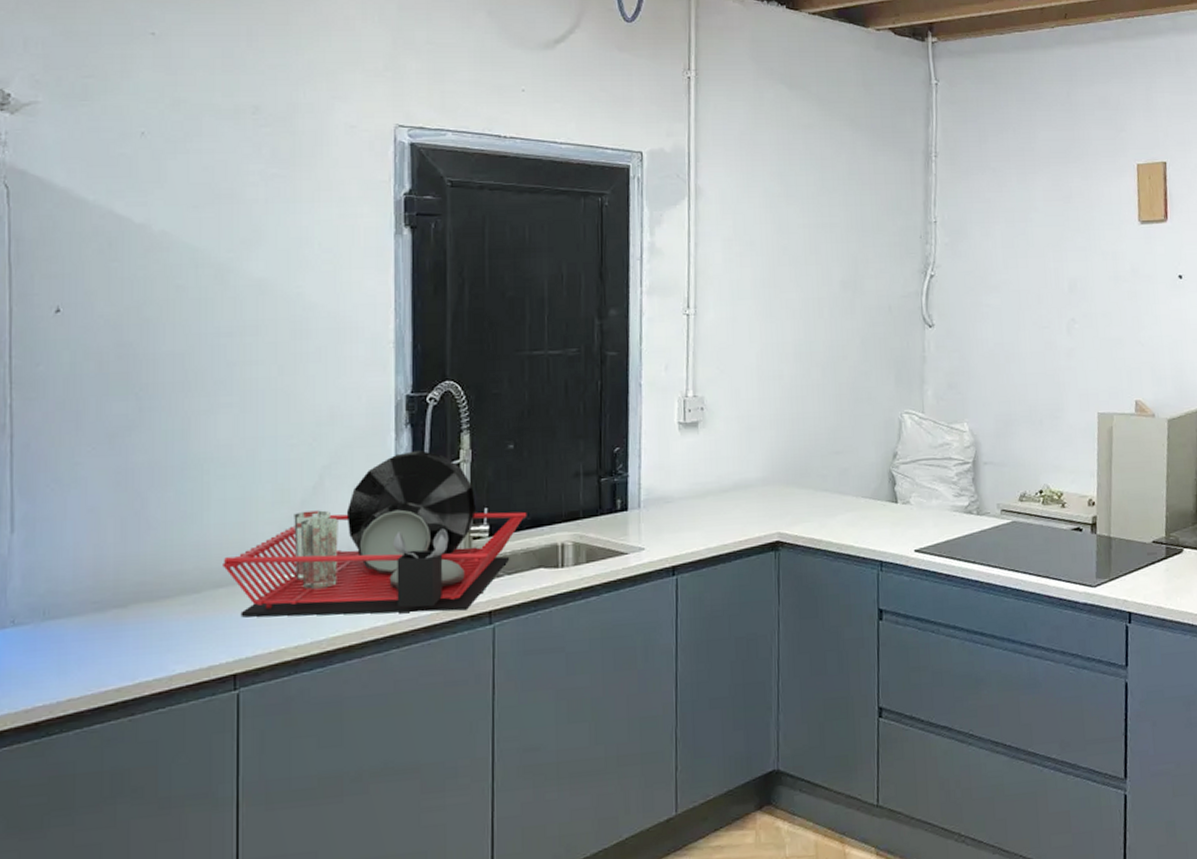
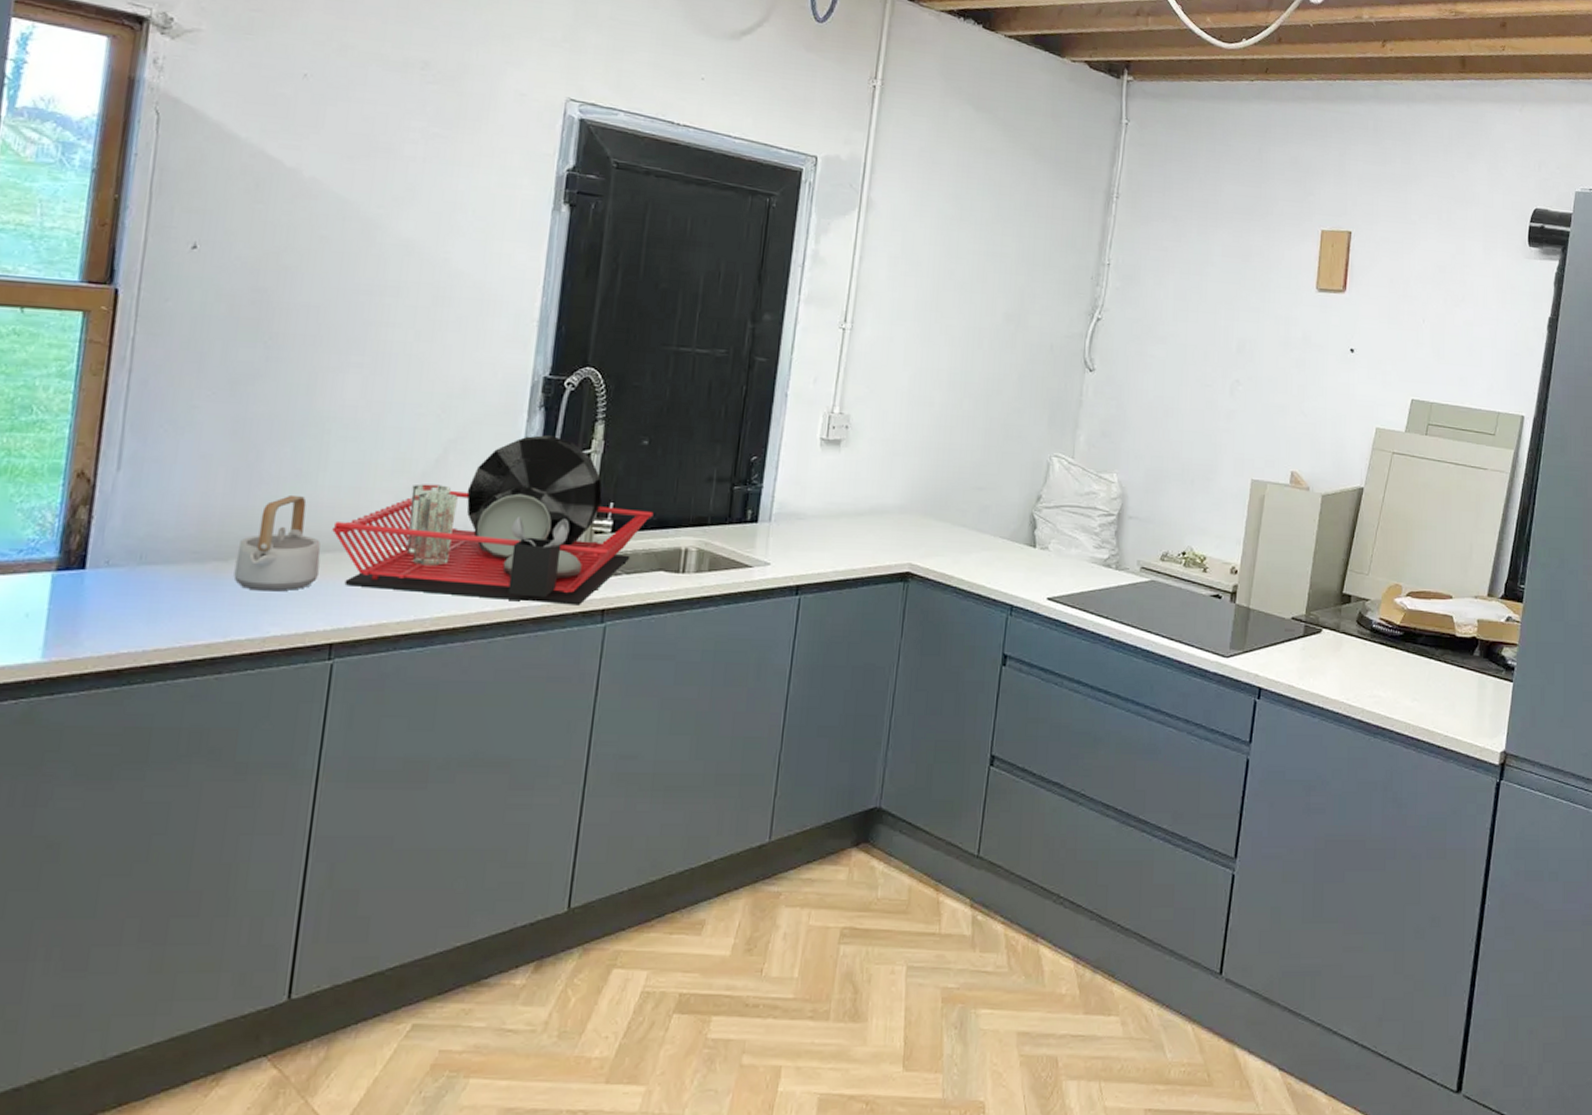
teapot: none [134,536,214,632] -> present [233,494,321,592]

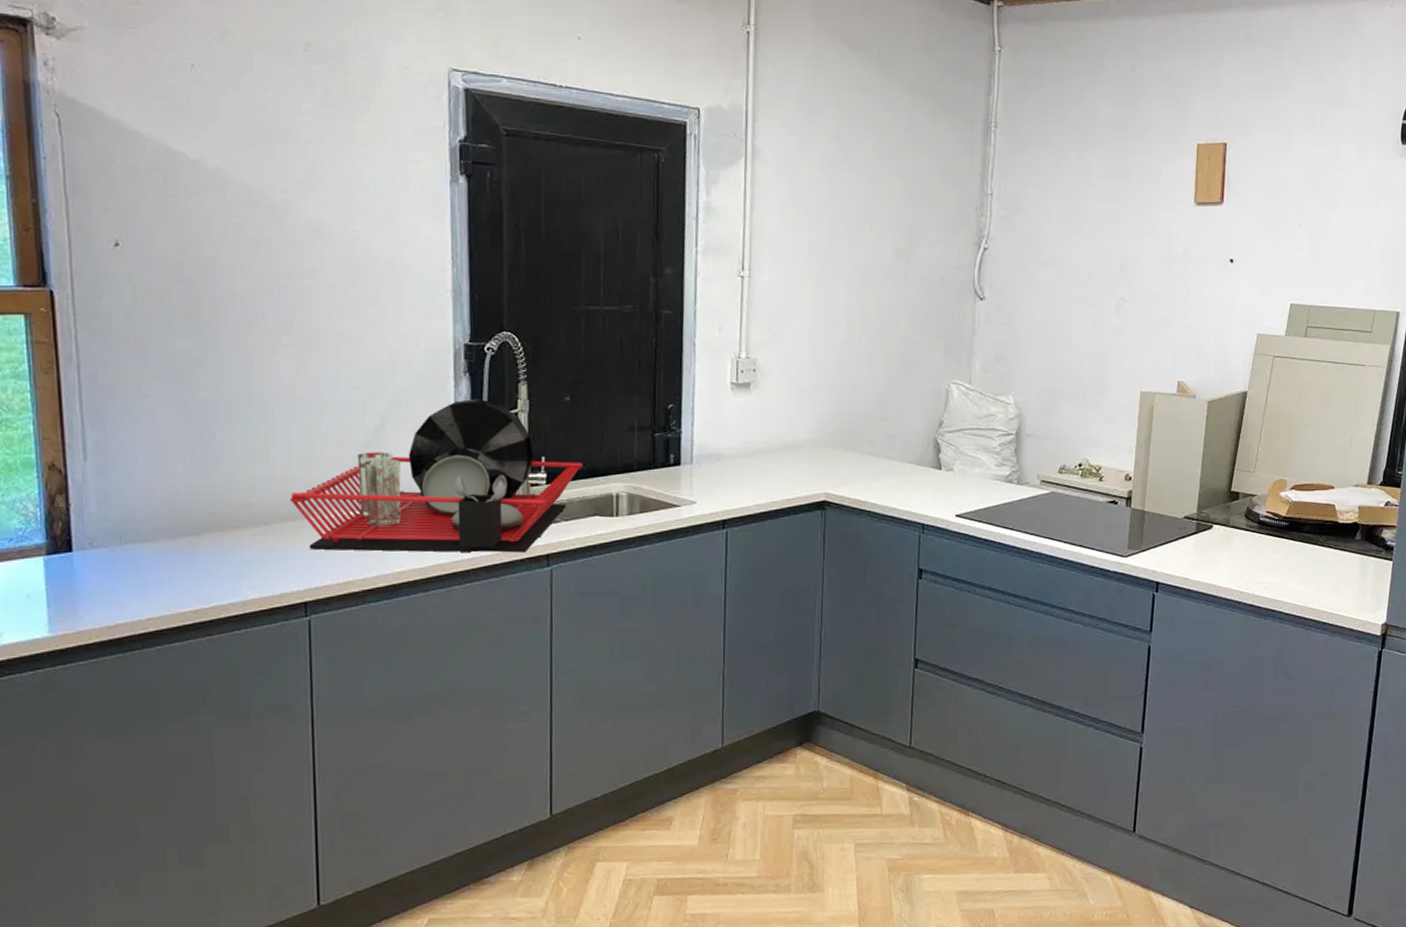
teapot: present [233,494,321,592] -> none [207,471,284,560]

